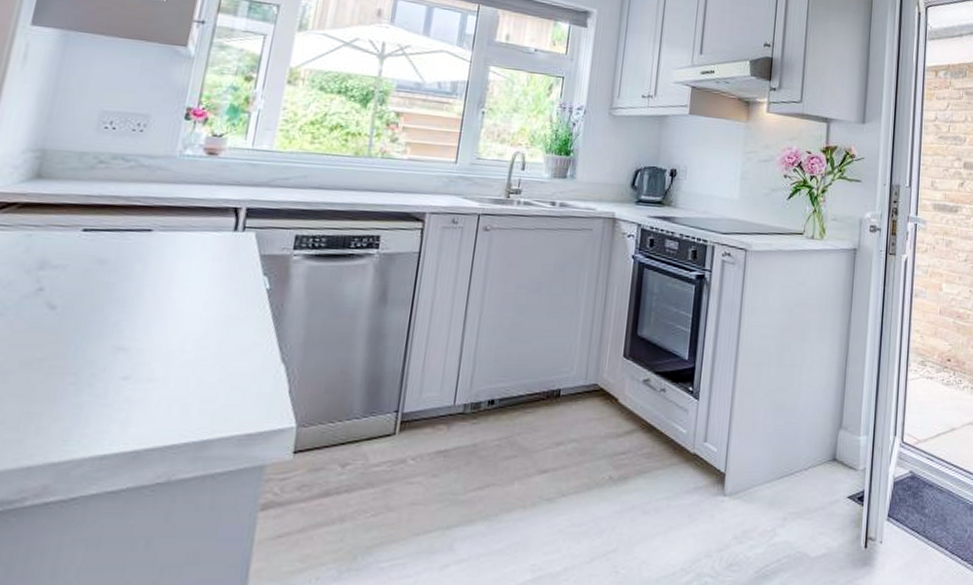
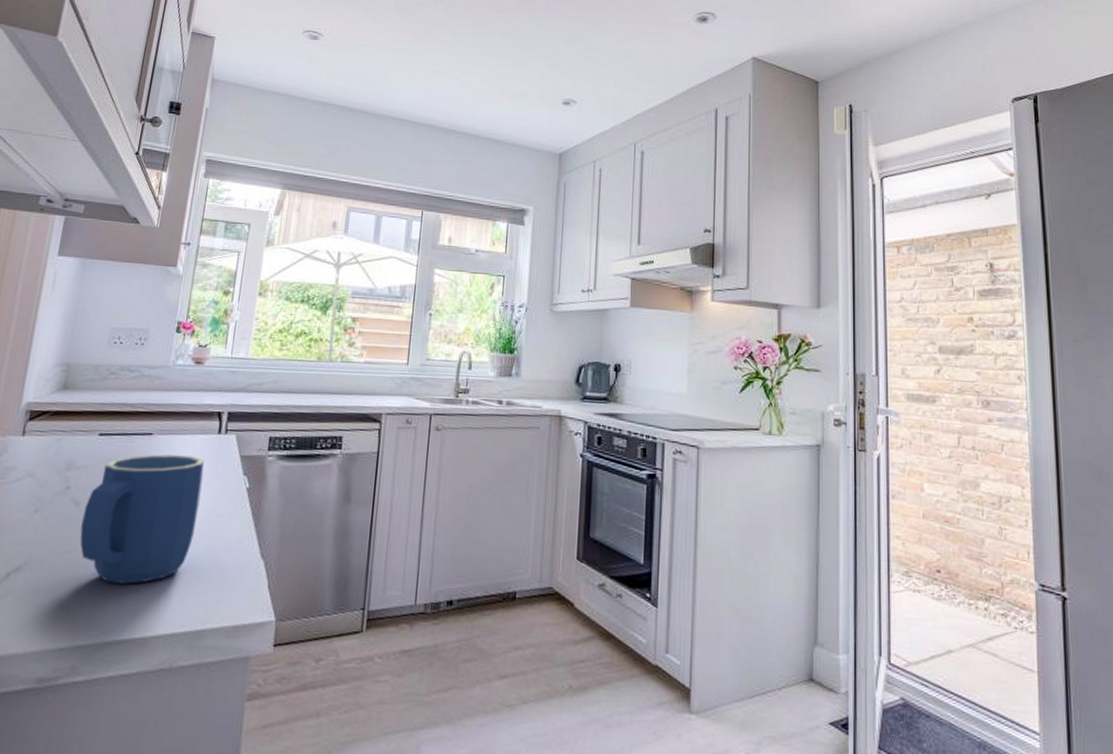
mug: none [55,252,216,394] -> present [80,454,204,584]

